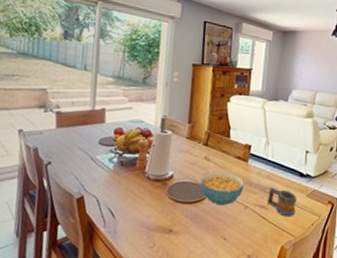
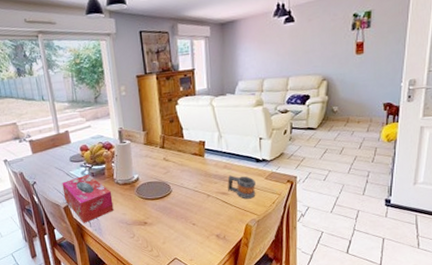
tissue box: none [80,162,139,222] -> present [62,174,114,223]
cereal bowl: present [200,171,244,206] -> none [163,168,204,198]

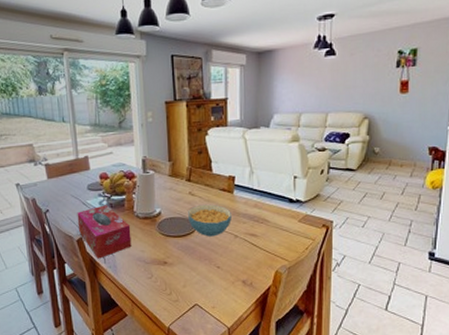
cereal bowl: none [163,168,204,198] -> present [188,204,232,237]
mug: present [227,175,256,199] -> none [257,216,288,243]

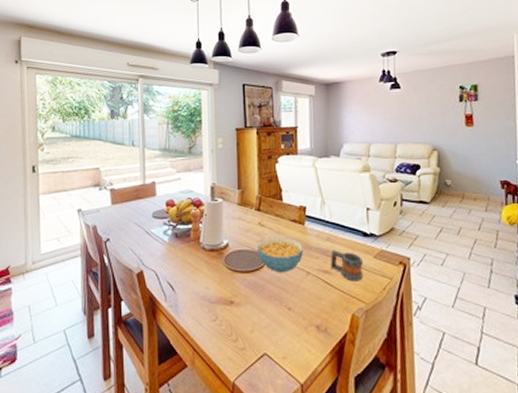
tissue box: present [77,205,132,259] -> none [139,235,196,296]
mug: none [257,216,288,243] -> present [330,250,364,282]

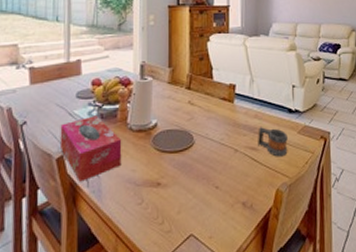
tissue box: none [139,235,196,296] -> present [59,116,122,182]
cereal bowl: present [257,236,303,273] -> none [187,114,232,152]

